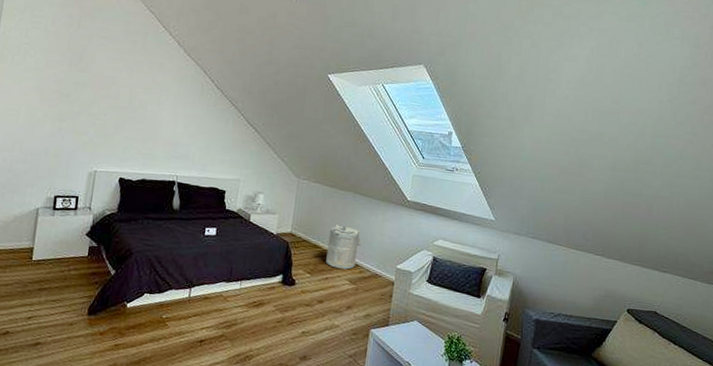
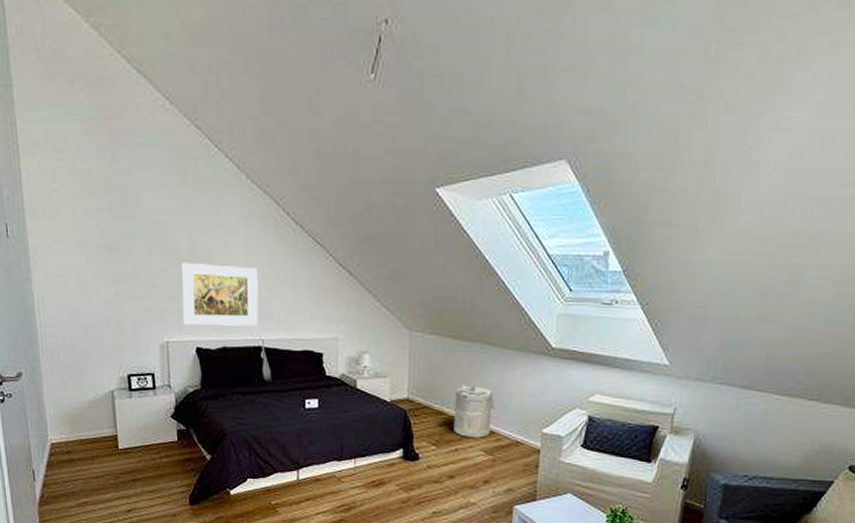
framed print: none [112,109,182,165] -> present [181,262,259,326]

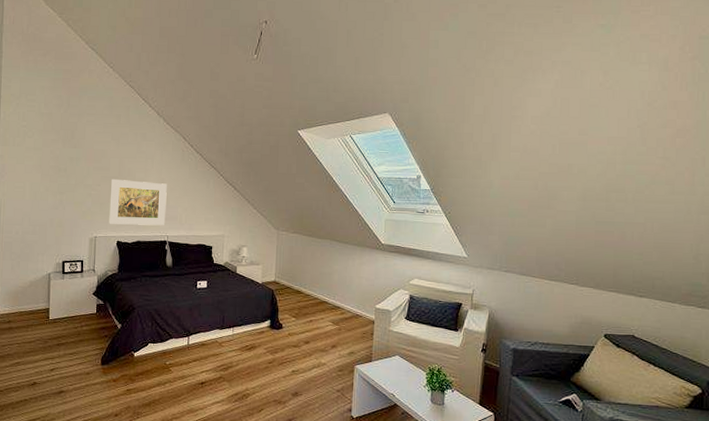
laundry hamper: present [454,385,500,438] -> none [309,271,344,312]

